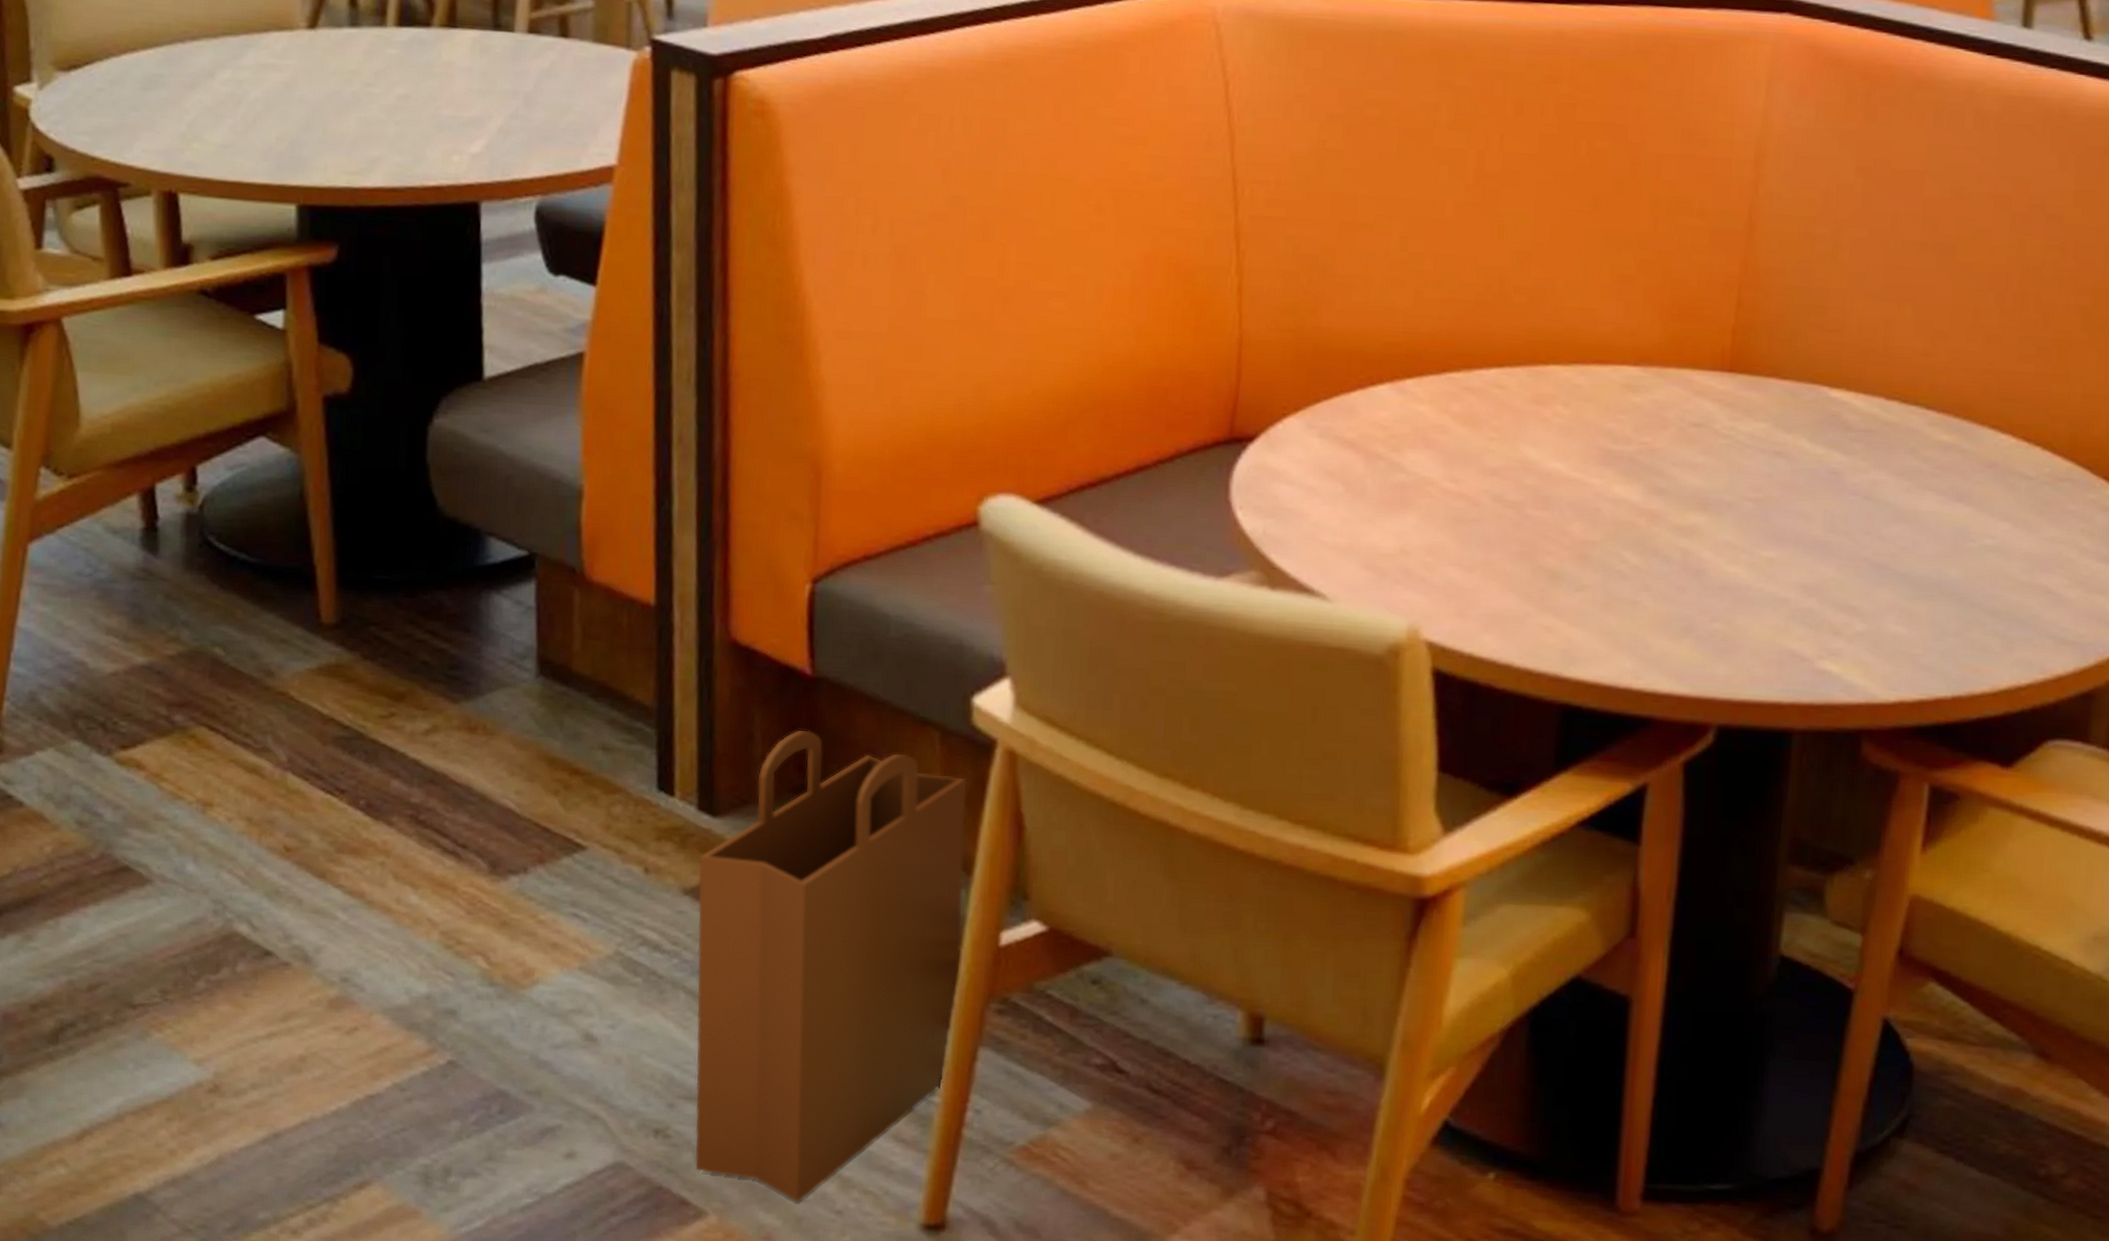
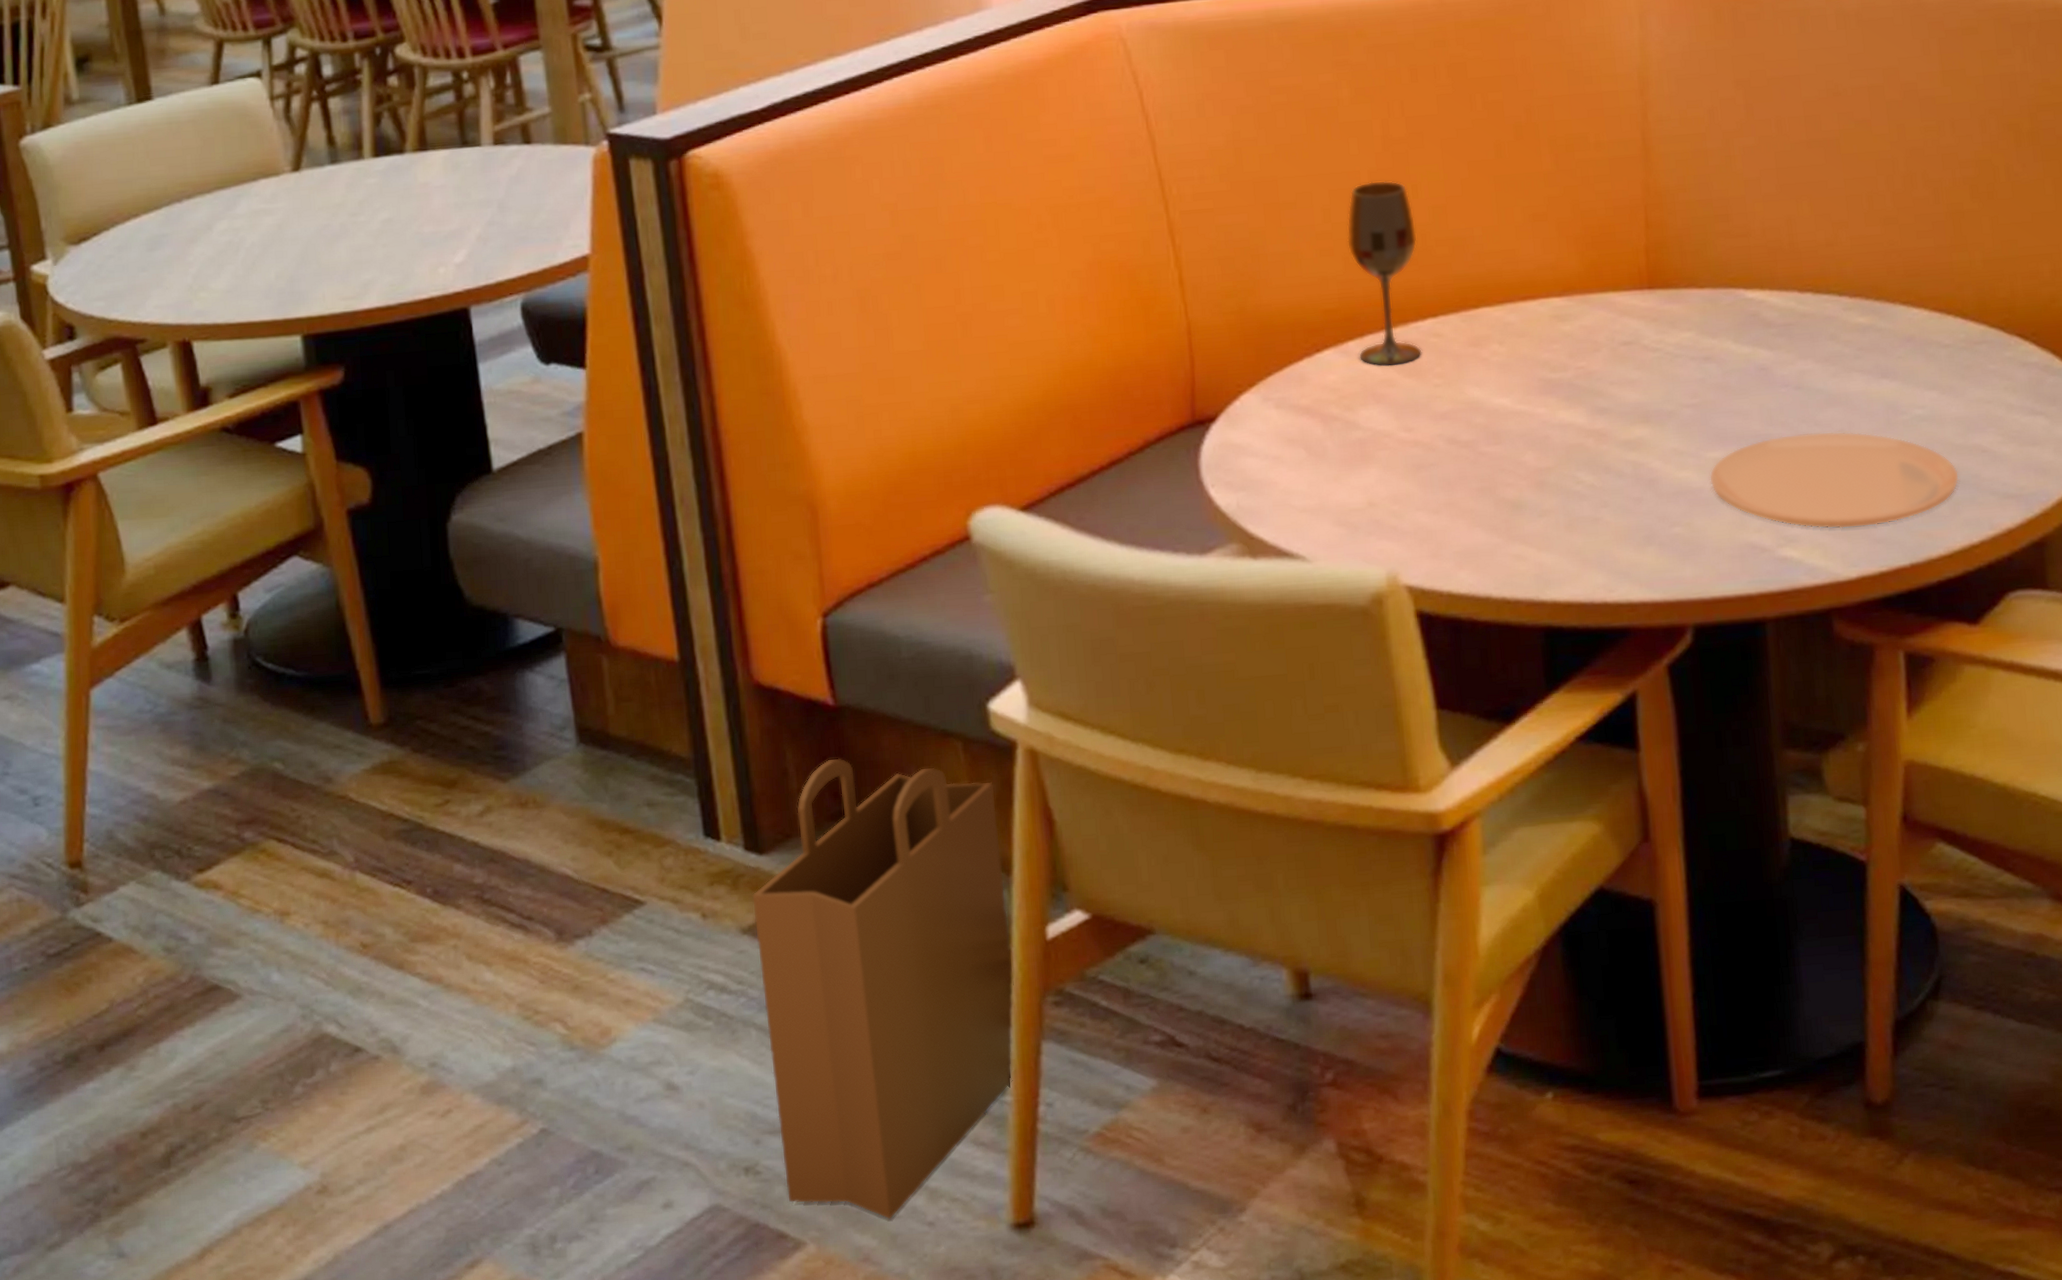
wine glass: none [1414,214,1497,413] -> present [1346,180,1422,367]
plate: none [1759,544,2018,652] -> present [1709,431,1959,529]

